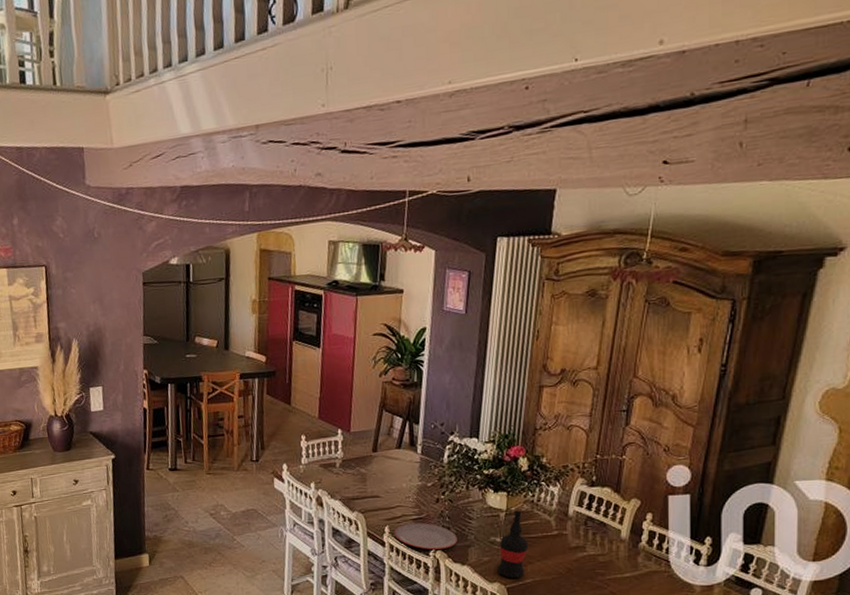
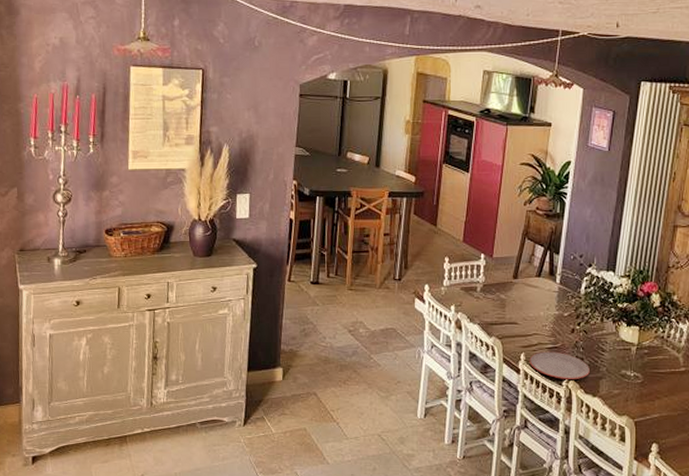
wine bottle: present [497,506,529,578] -> none [626,341,657,412]

